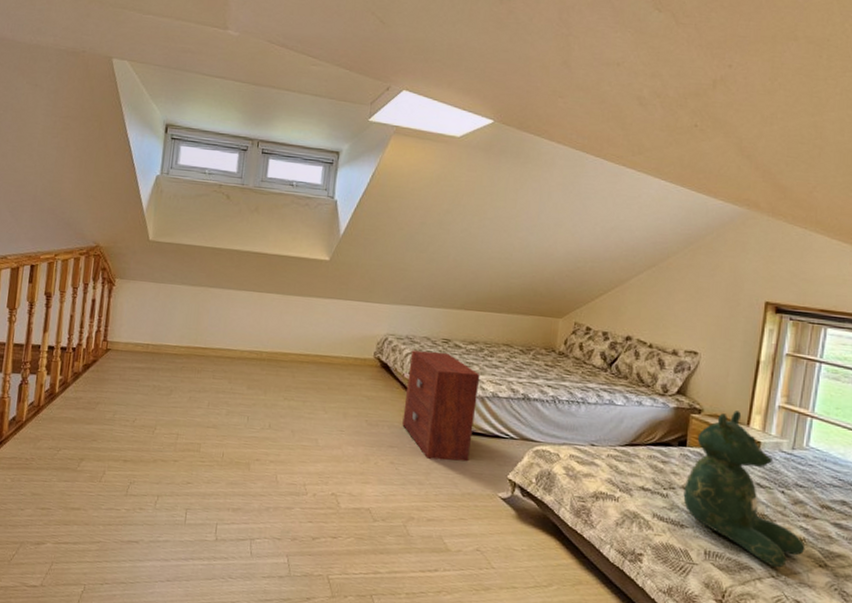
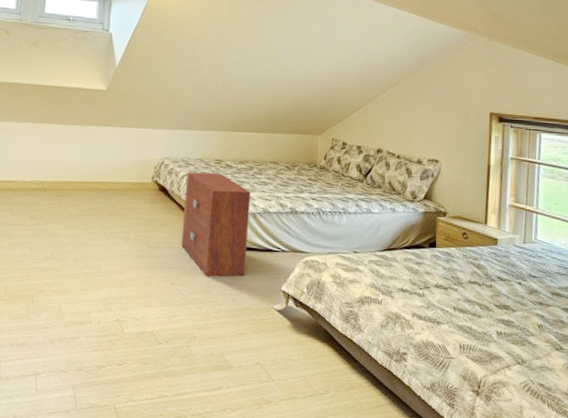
teddy bear: present [683,411,806,568] -> none [437,211,543,355]

